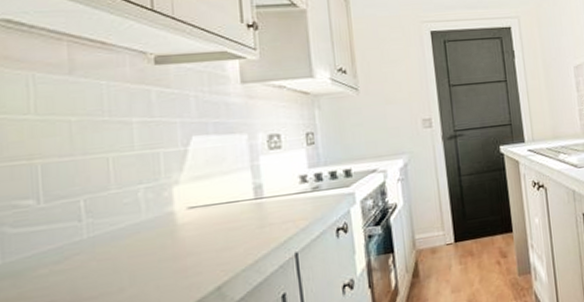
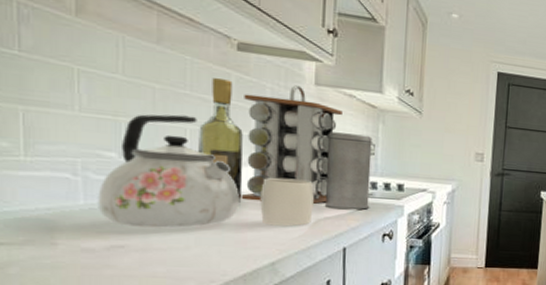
kettle: none [16,142,174,281] -> present [98,114,239,229]
bottle: none [122,96,176,232] -> present [198,78,243,207]
spice rack: none [167,87,274,223] -> present [241,85,342,205]
mug: none [196,186,257,246] -> present [260,177,314,227]
canister: none [261,125,318,213] -> present [324,132,373,211]

